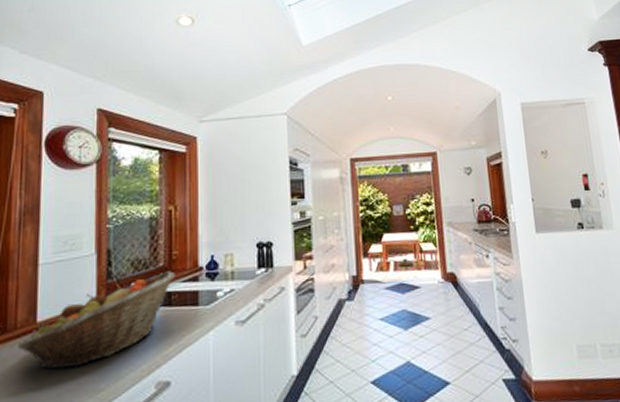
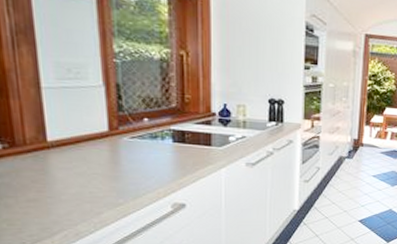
fruit basket: present [16,271,175,370] -> none [29,112,188,184]

